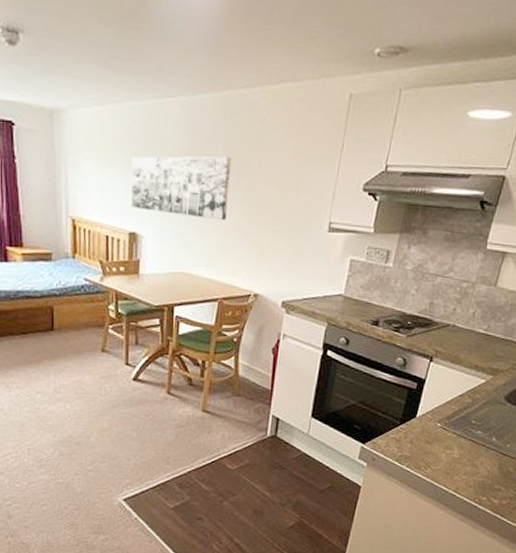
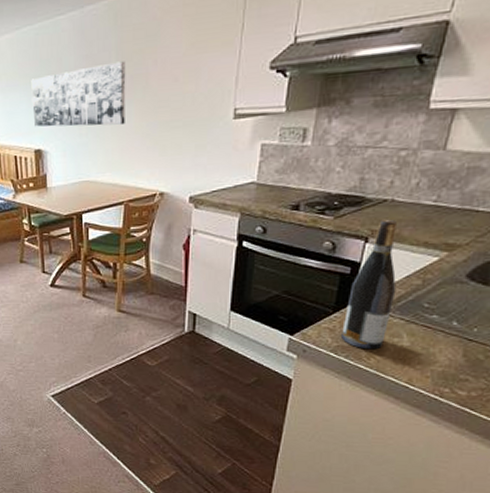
wine bottle: none [405,341,456,460] -> present [341,219,397,350]

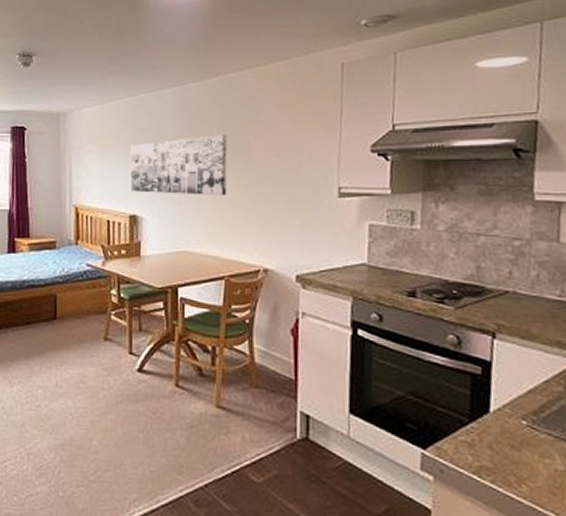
wine bottle: present [341,219,397,350] -> none [482,312,537,474]

